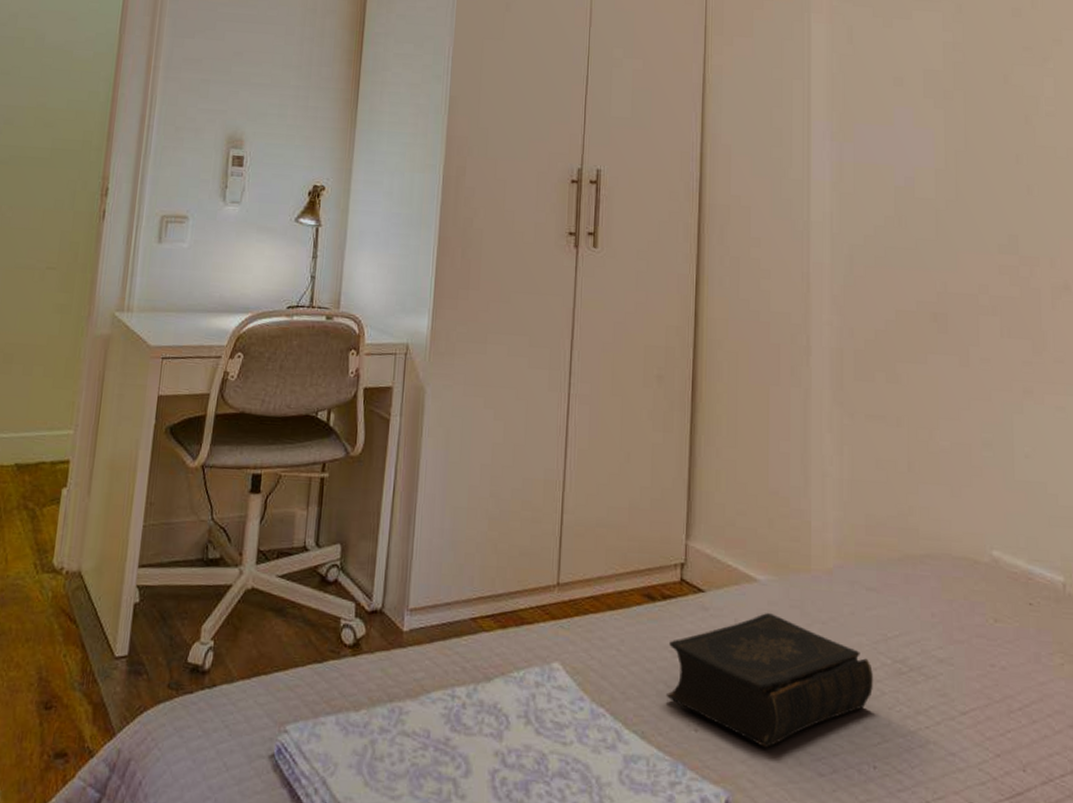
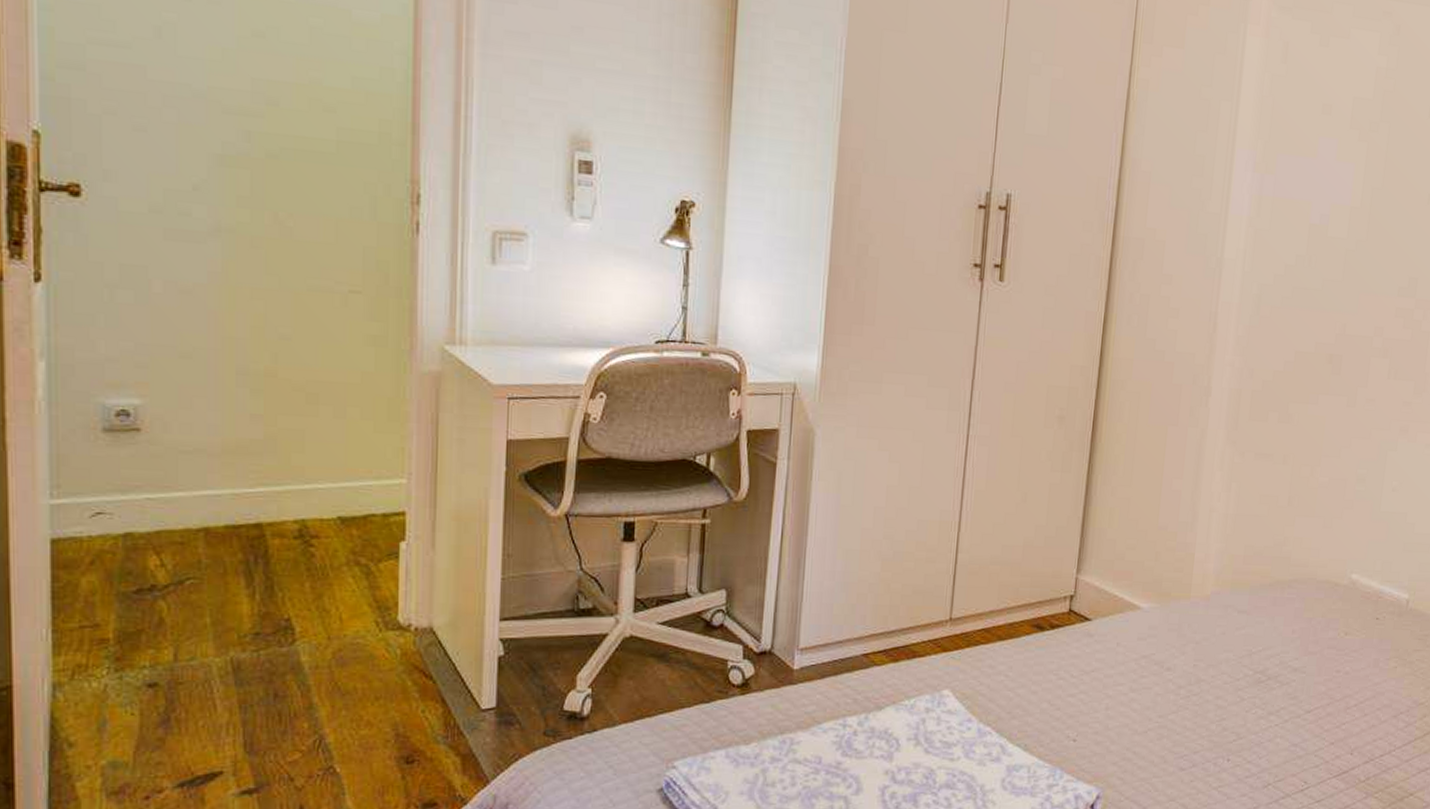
book: present [665,613,873,748] -> none [1048,637,1236,750]

